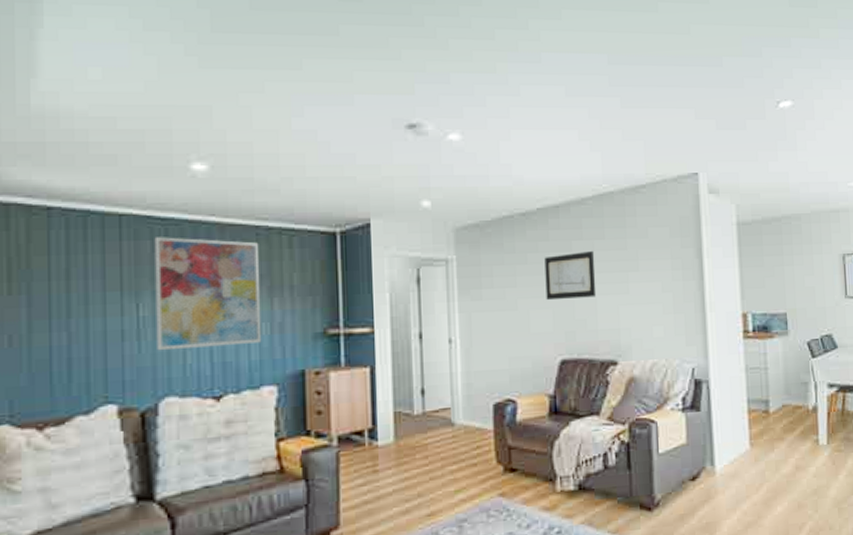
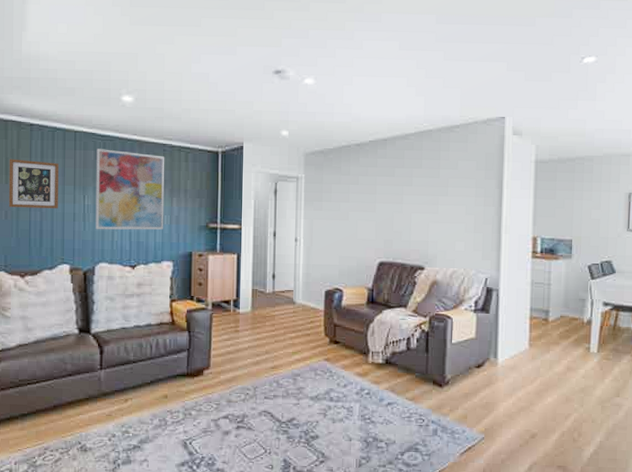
wall art: none [13,258,96,329] -> present [8,159,59,209]
wall art: present [544,251,597,301] -> none [371,177,413,215]

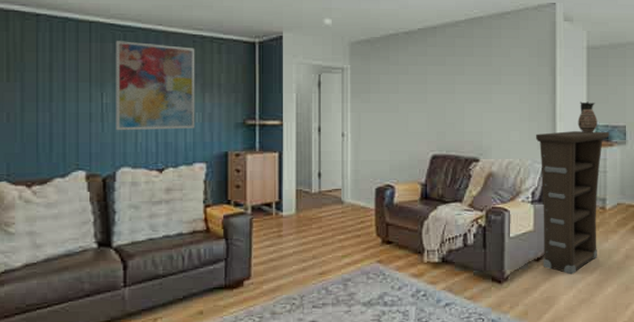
wall art: present [8,159,59,209] -> none [11,53,71,109]
cabinet: none [480,243,555,383] -> present [535,131,610,275]
ceramic jug: none [523,214,543,246] -> present [578,101,597,133]

